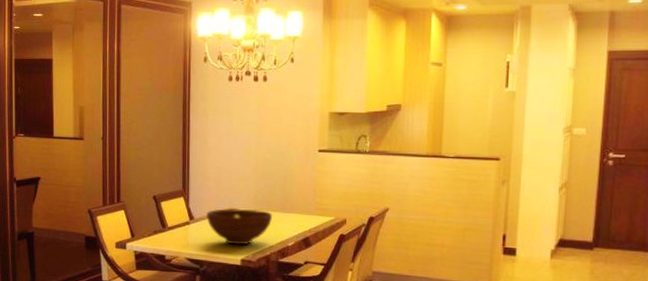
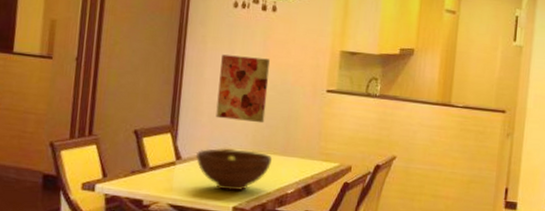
wall art: none [220,124,265,184] -> present [216,54,270,124]

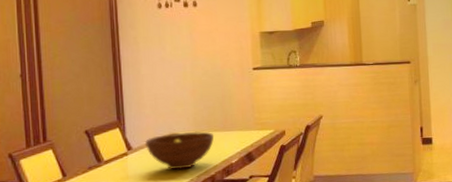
wall art: present [216,54,270,124] -> none [154,49,202,108]

